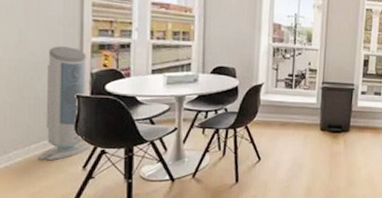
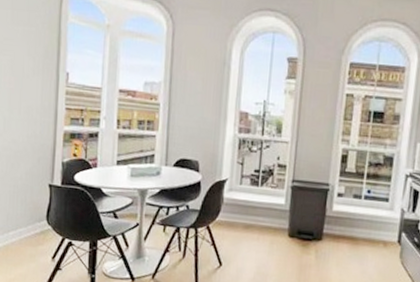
air purifier: present [38,46,92,161] -> none [14,134,60,249]

